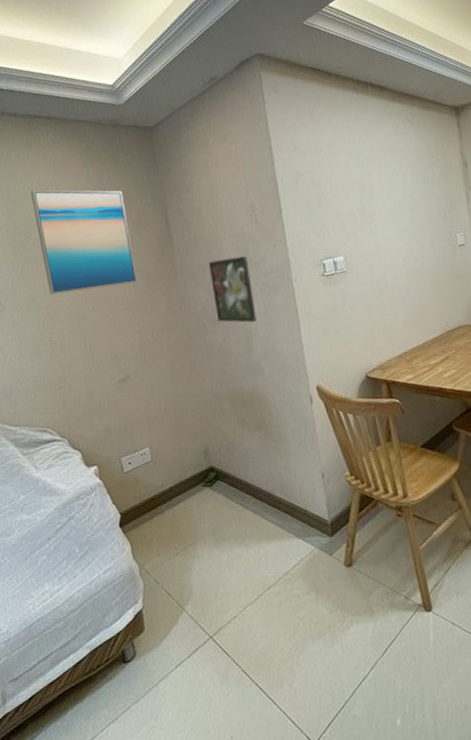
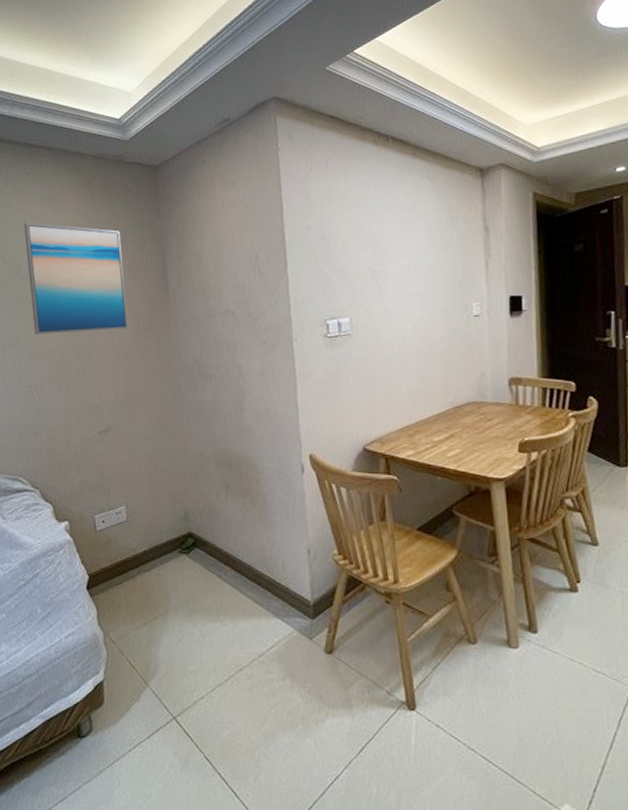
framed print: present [208,256,257,323] -> none [204,310,251,380]

